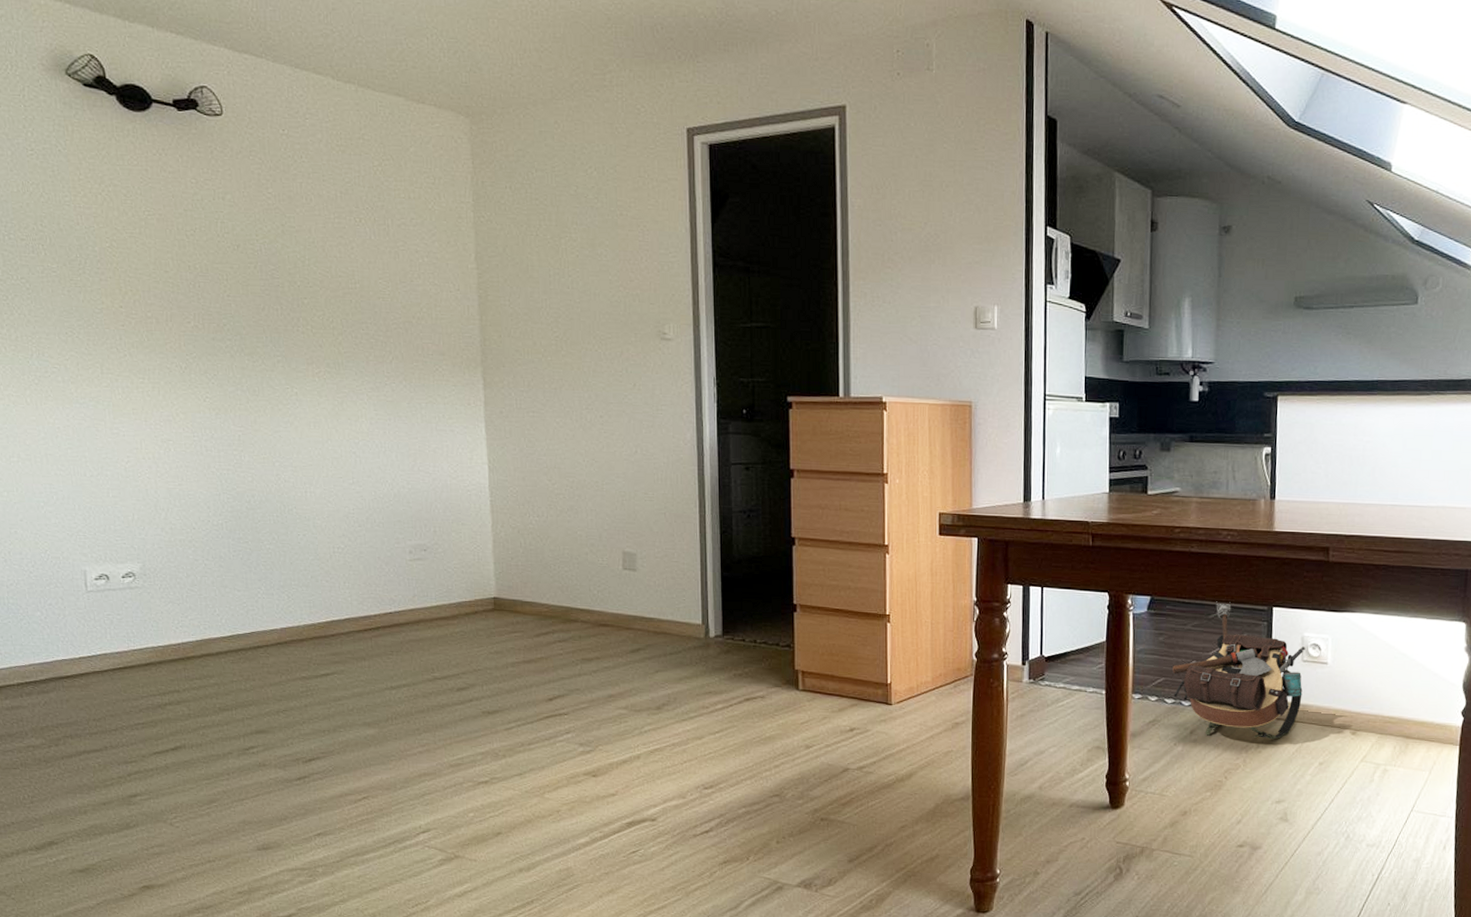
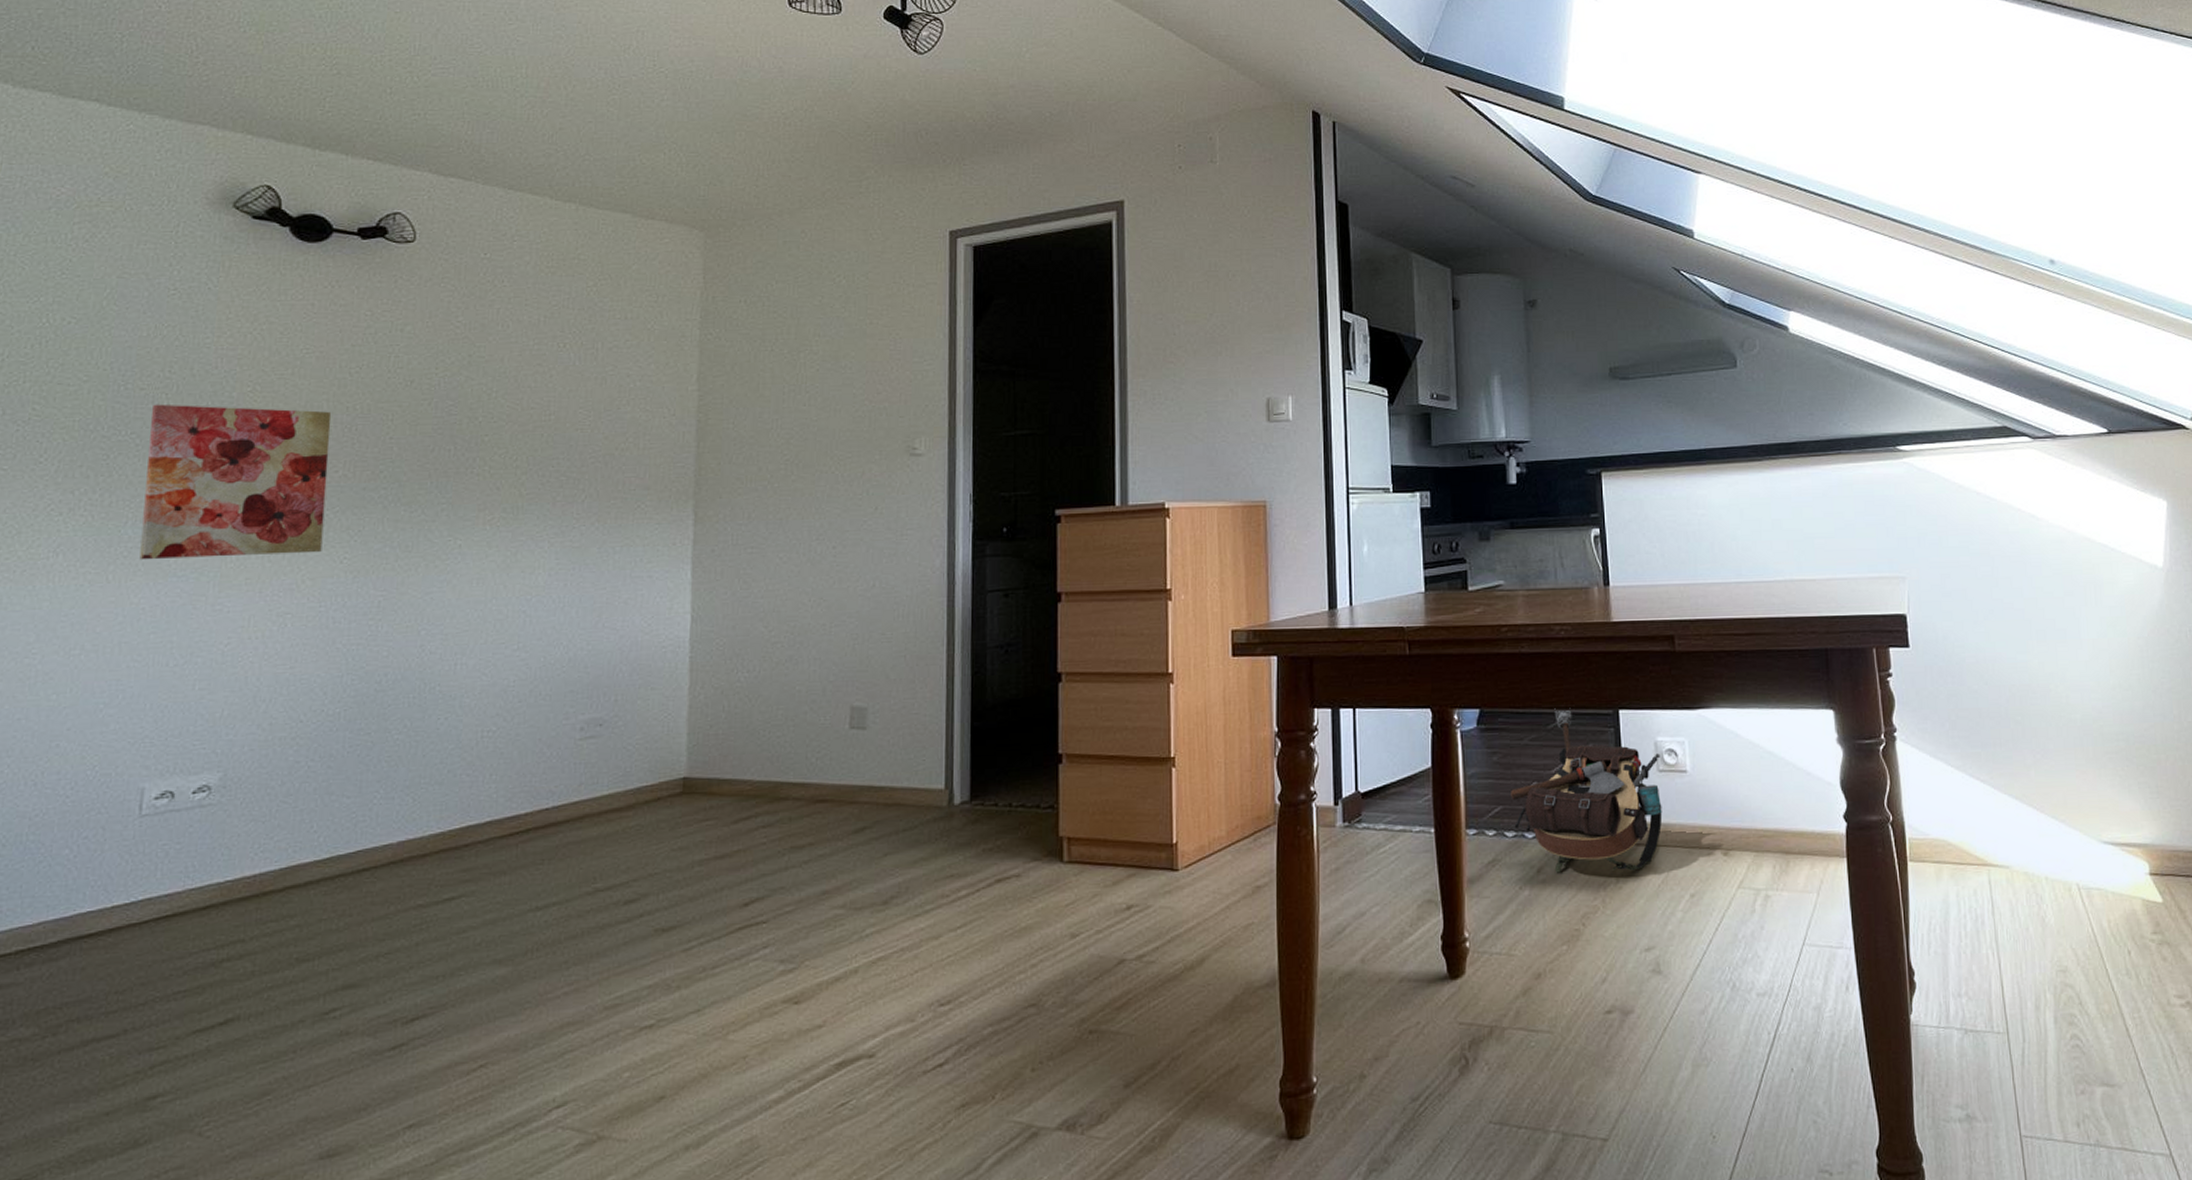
wall art: none [34,253,188,391] -> present [139,404,332,560]

